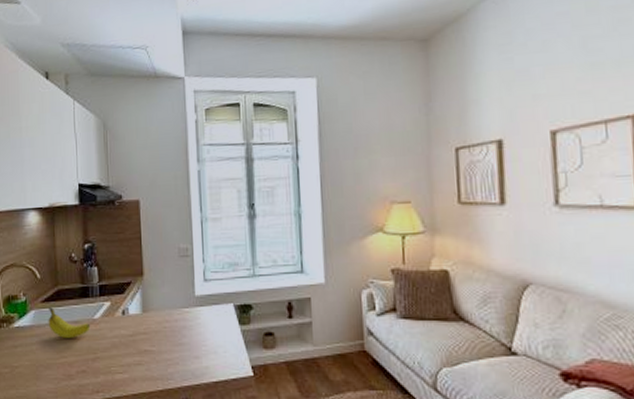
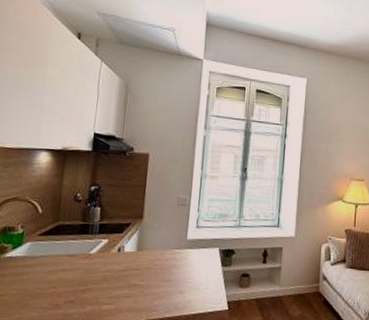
fruit: present [48,307,91,338] -> none [42,241,86,270]

